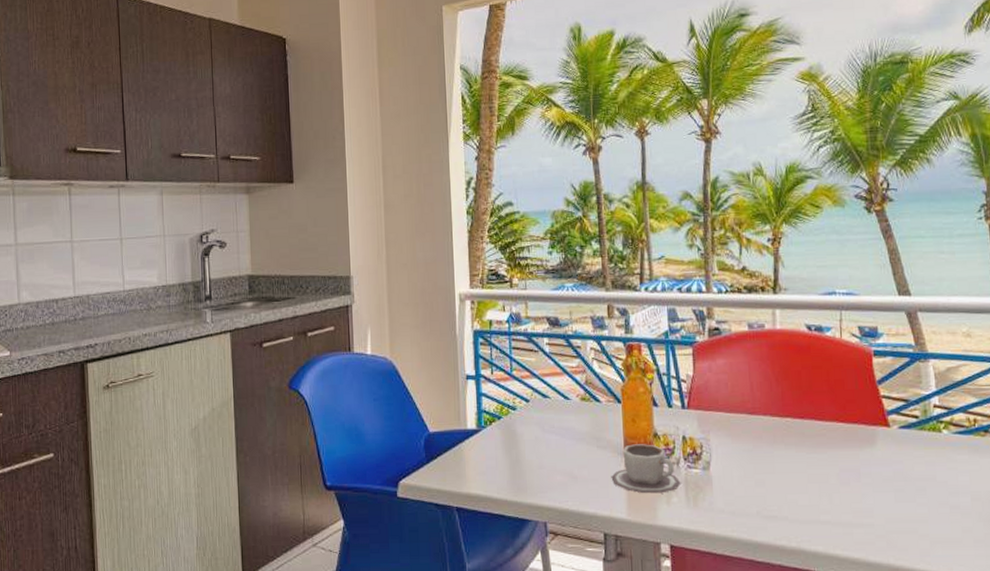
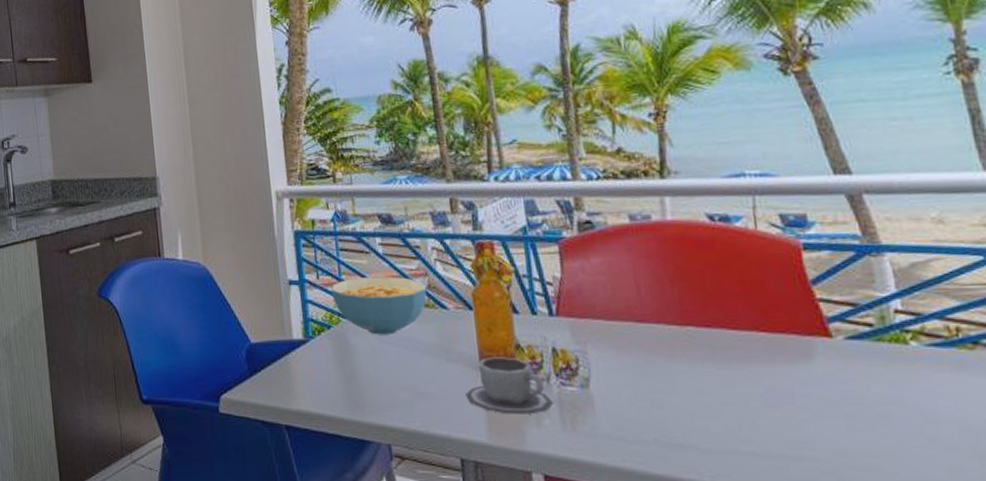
cereal bowl: none [503,373,585,425] -> present [331,276,427,335]

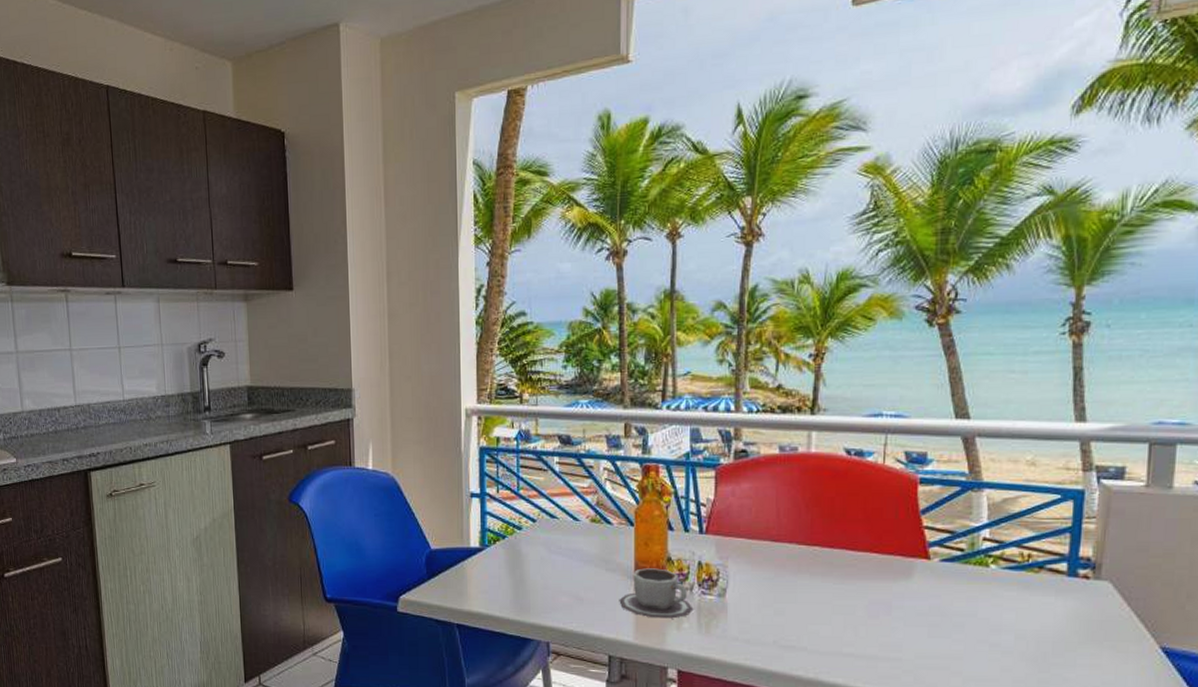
cereal bowl: present [331,276,427,335] -> none [509,493,596,546]

